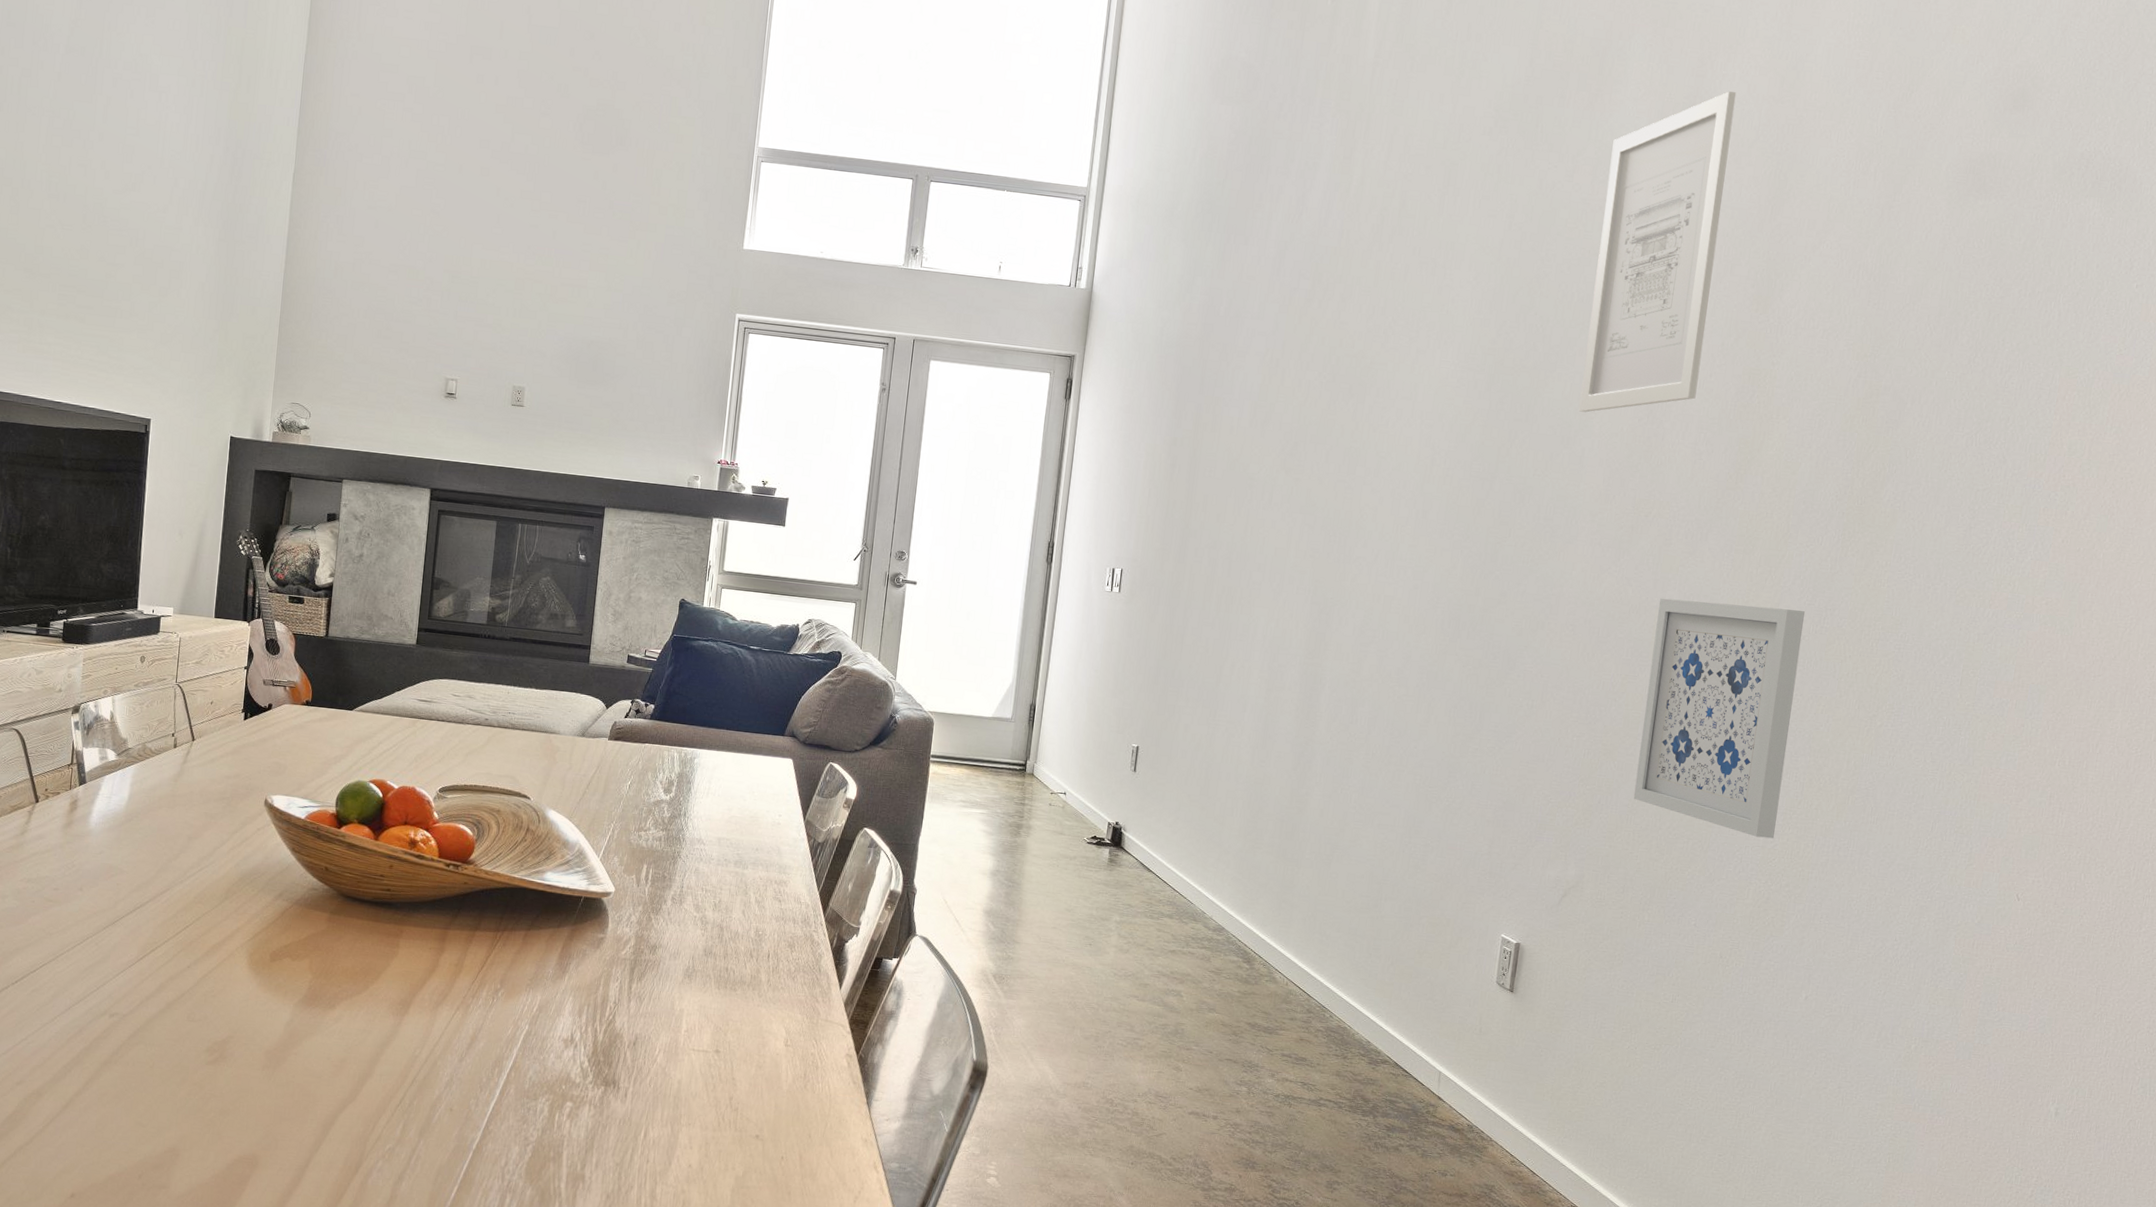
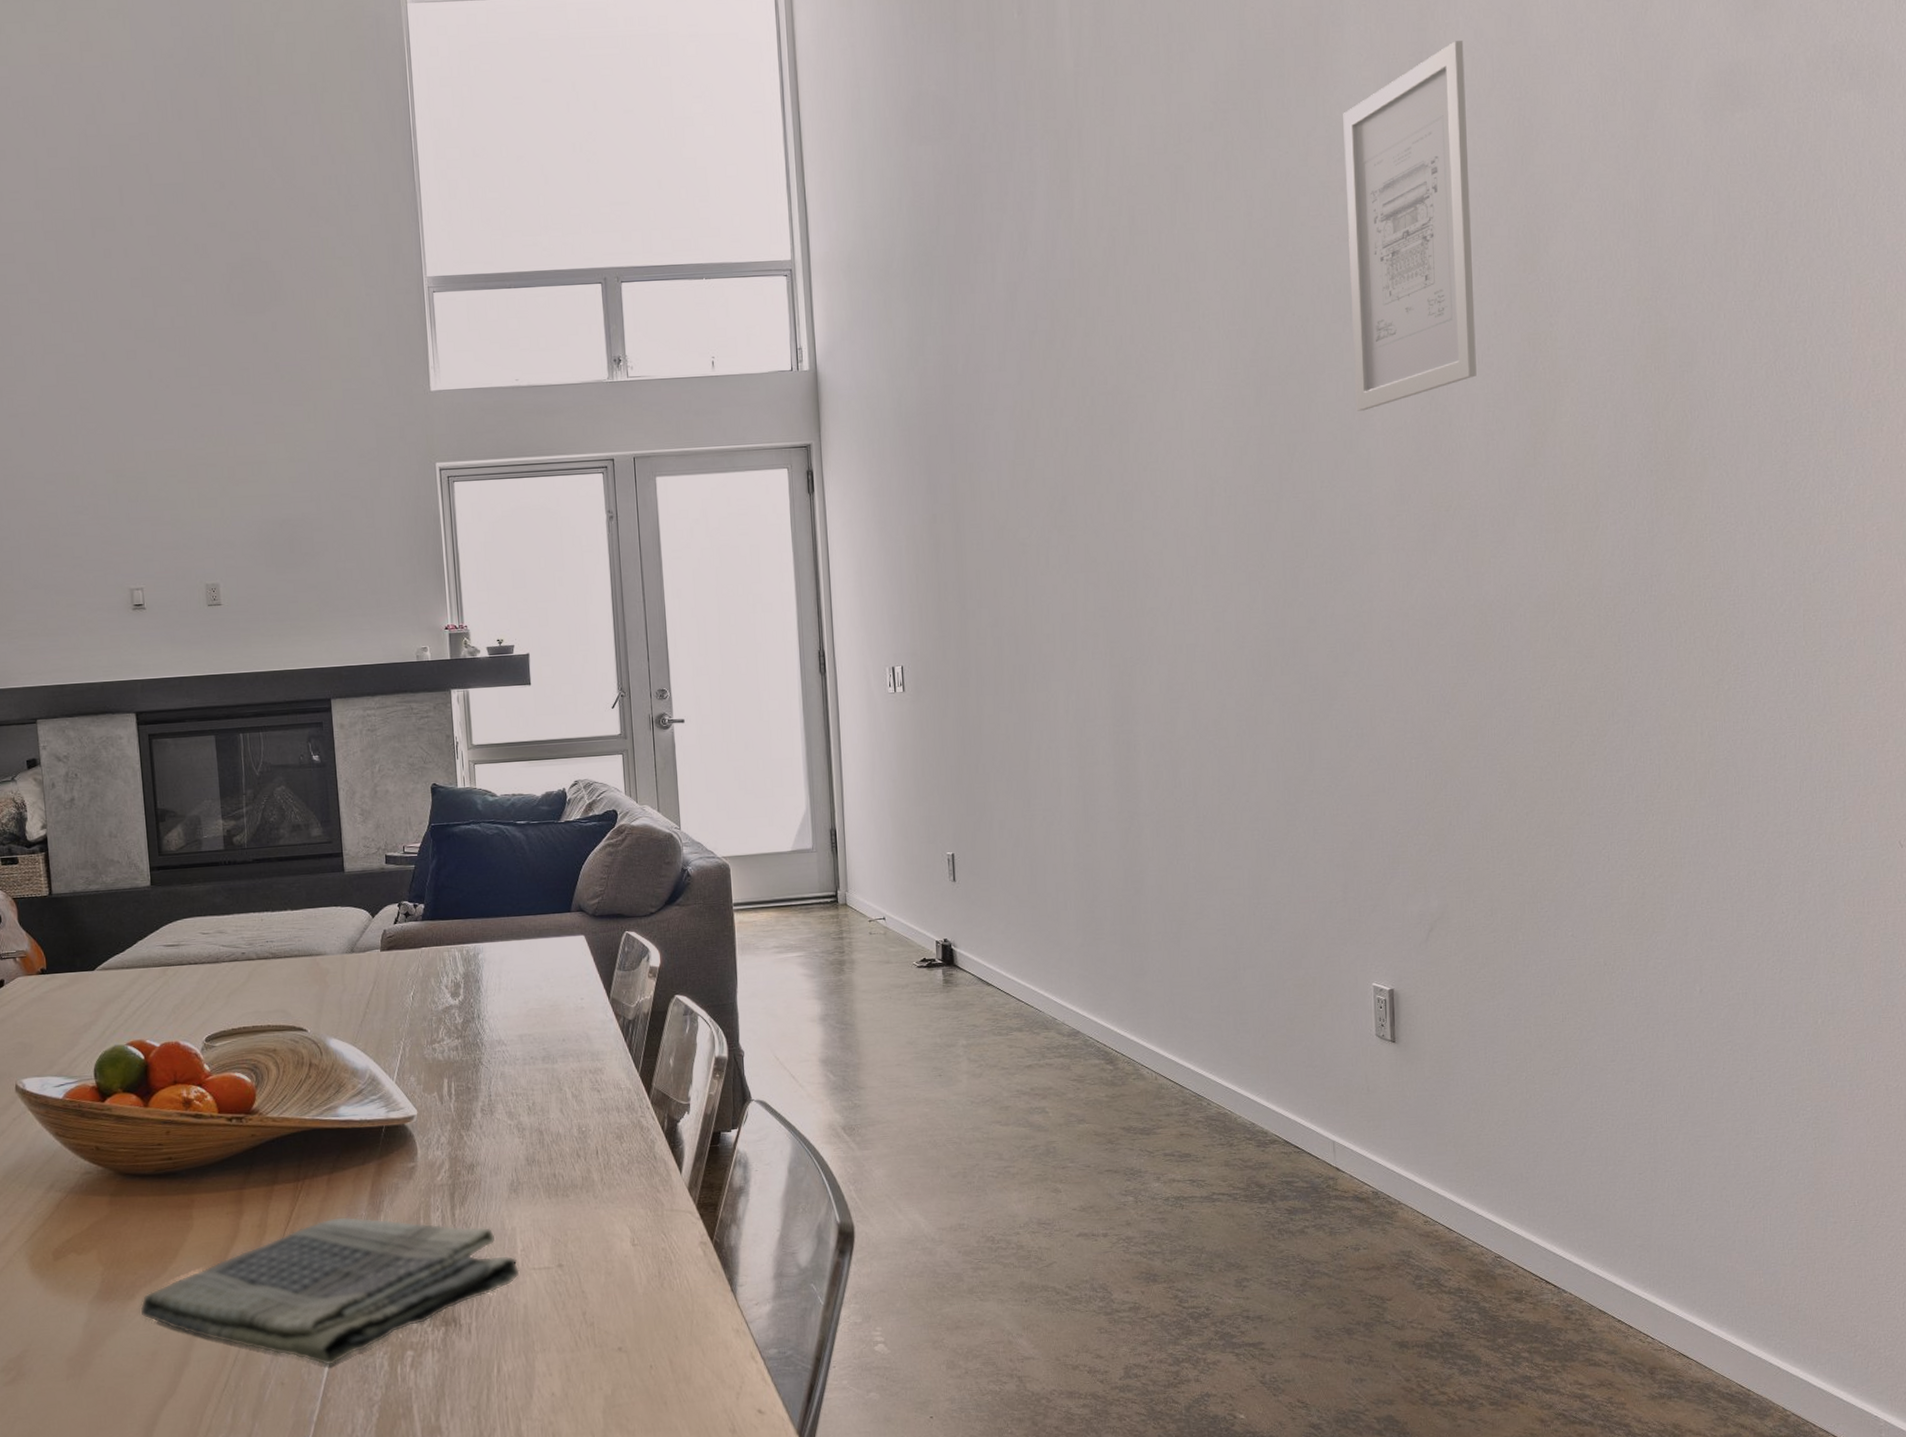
dish towel: none [337,969,680,1102] -> present [141,1216,520,1366]
wall art: present [1633,598,1805,839] -> none [1477,582,1639,831]

